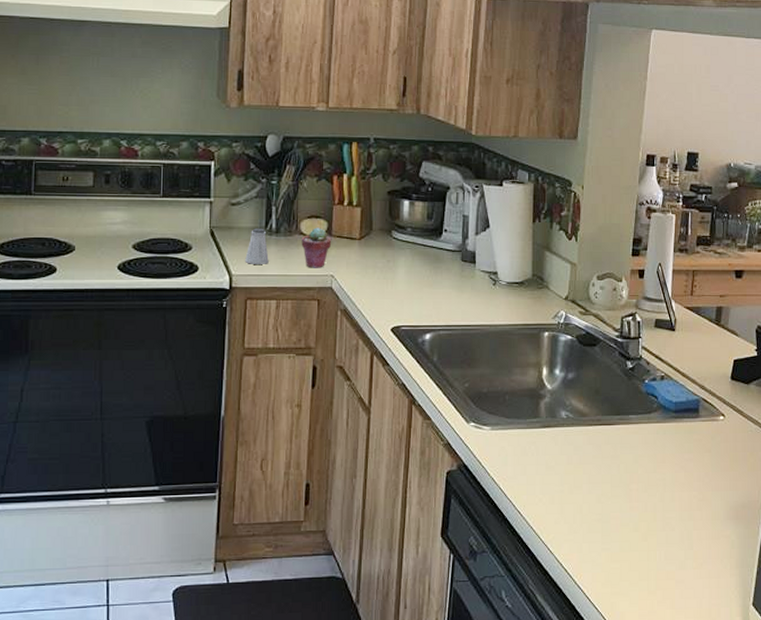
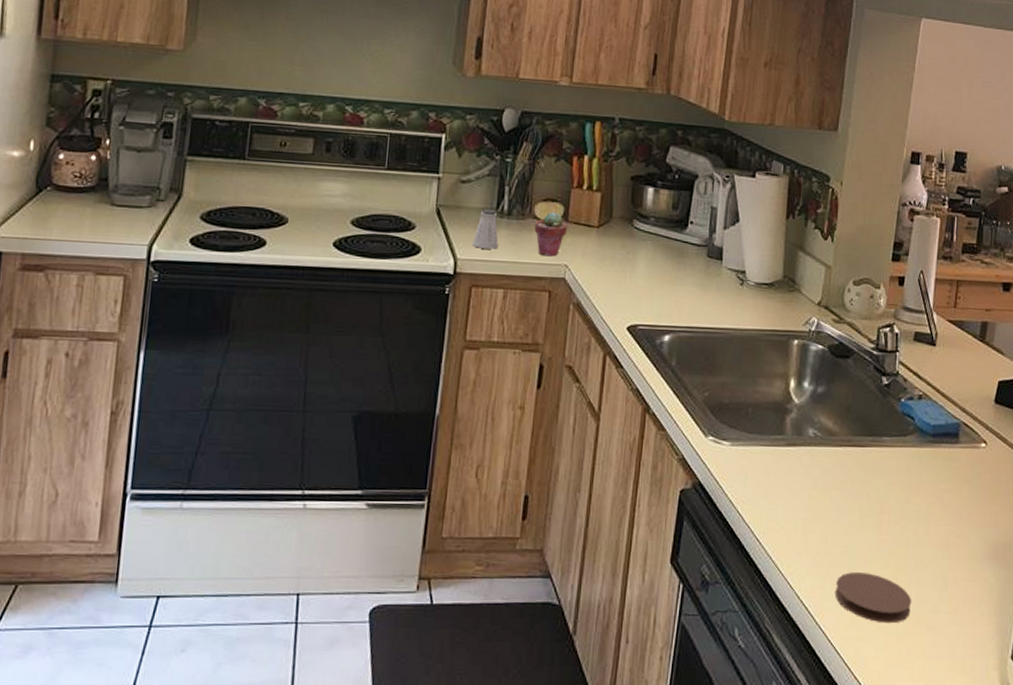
coaster: none [591,536,661,580] -> present [835,572,912,624]

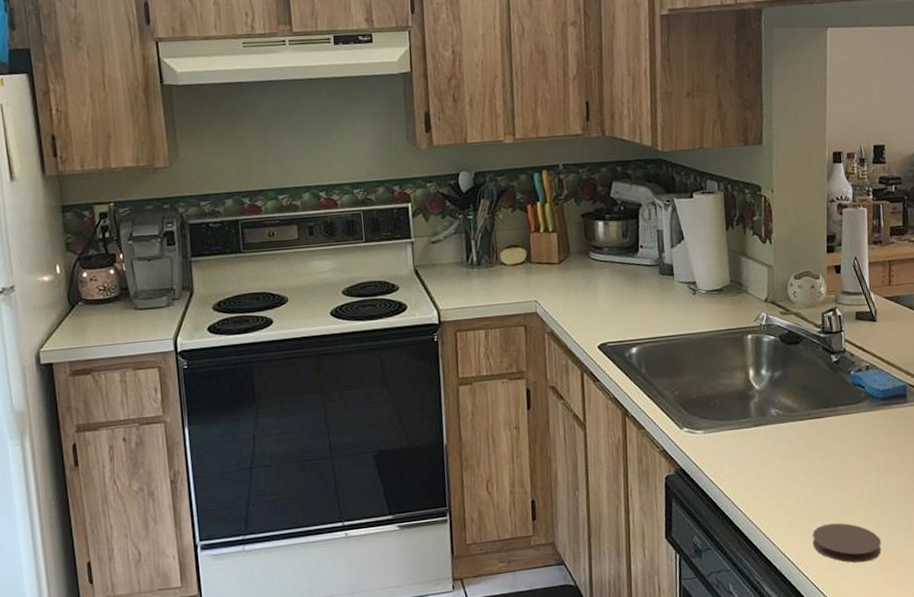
saltshaker: present [472,209,498,249] -> none [450,262,474,298]
potted succulent: present [534,212,568,257] -> none [502,256,532,296]

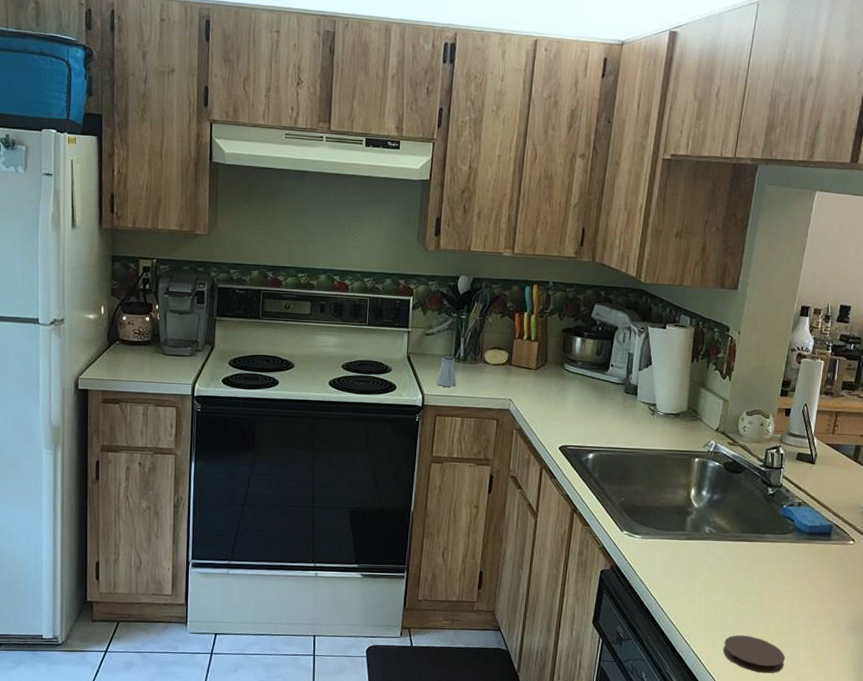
saltshaker: none [450,262,474,298] -> present [436,356,456,387]

